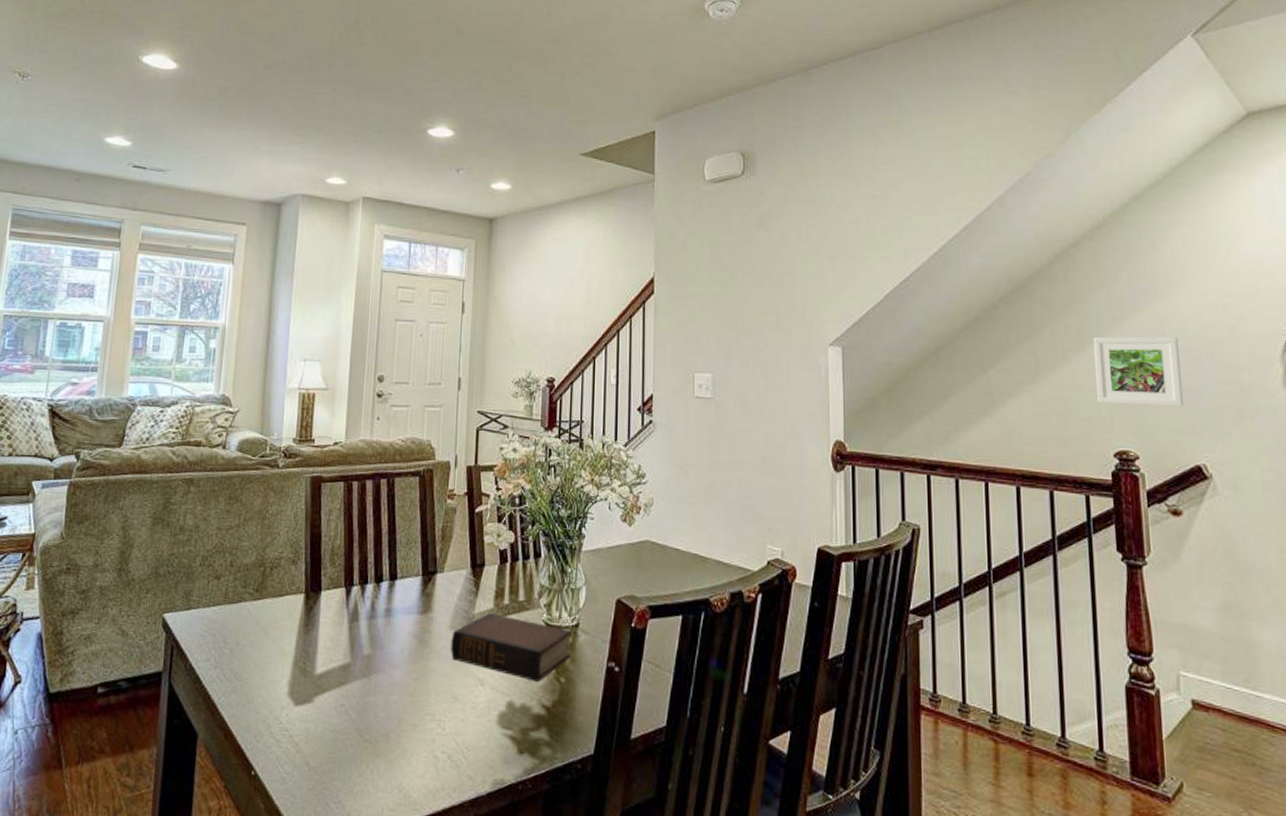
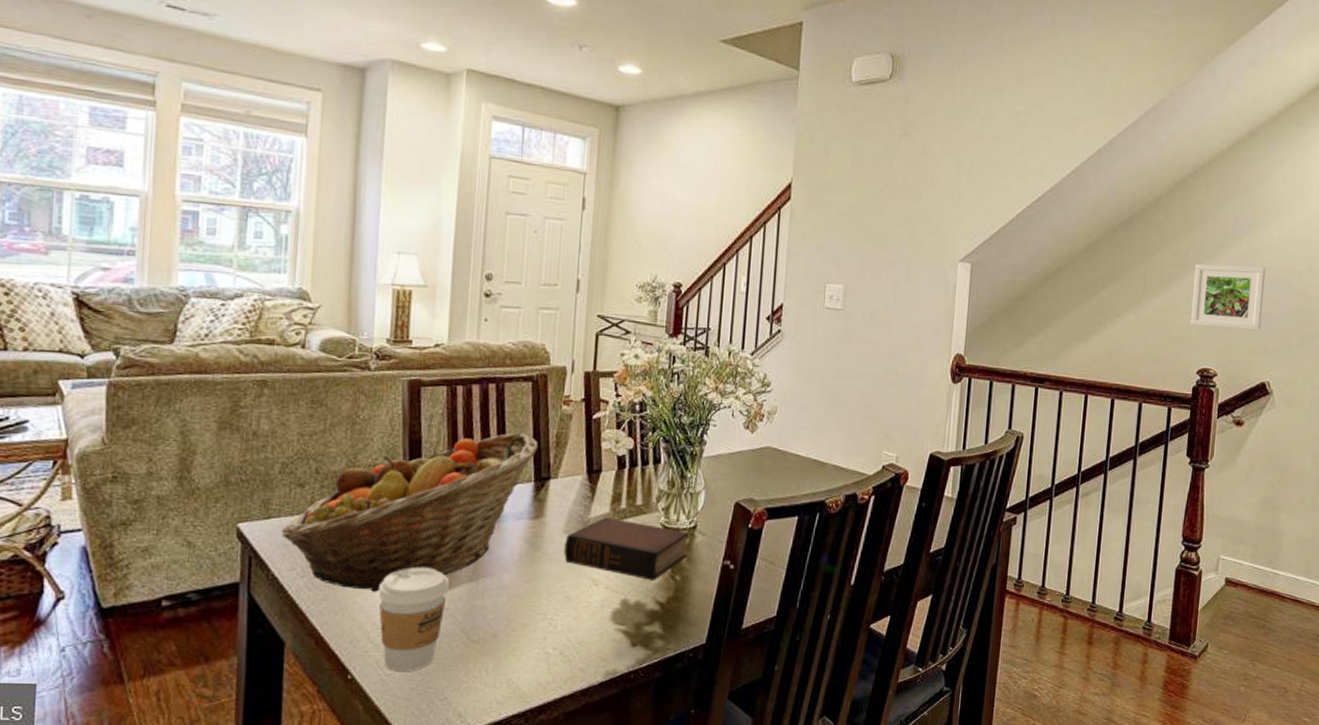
fruit basket: none [199,526,425,685] -> present [281,432,538,592]
coffee cup: none [280,660,345,770] -> present [377,567,449,671]

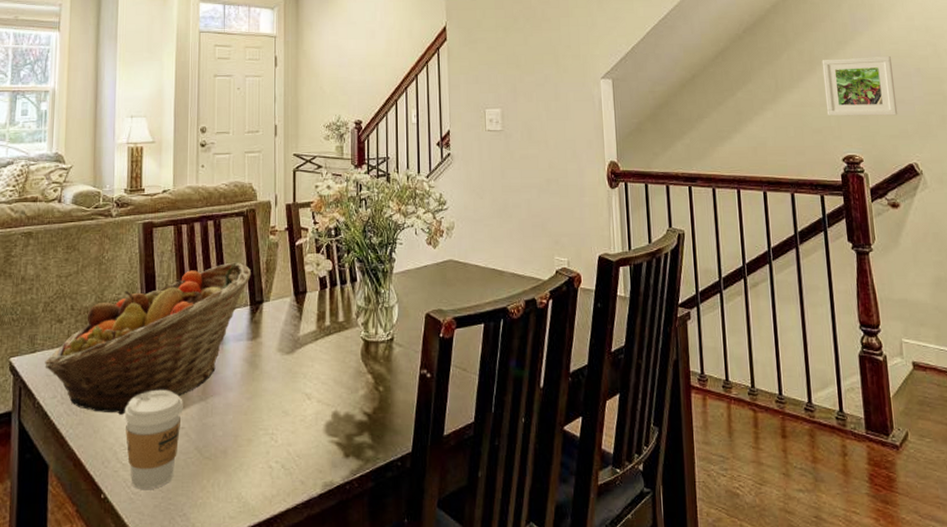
book: present [564,517,689,580] -> none [279,334,388,392]

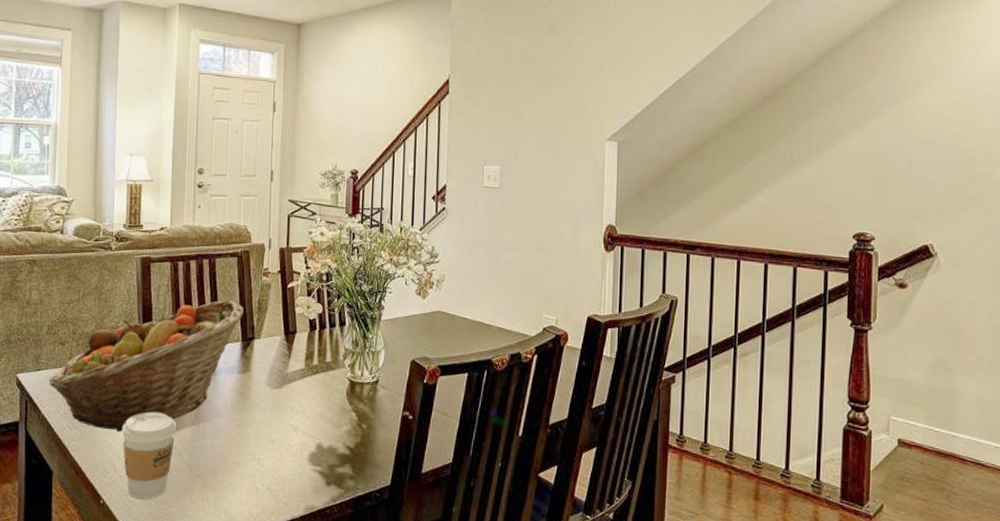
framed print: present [822,55,898,117] -> none [842,131,921,195]

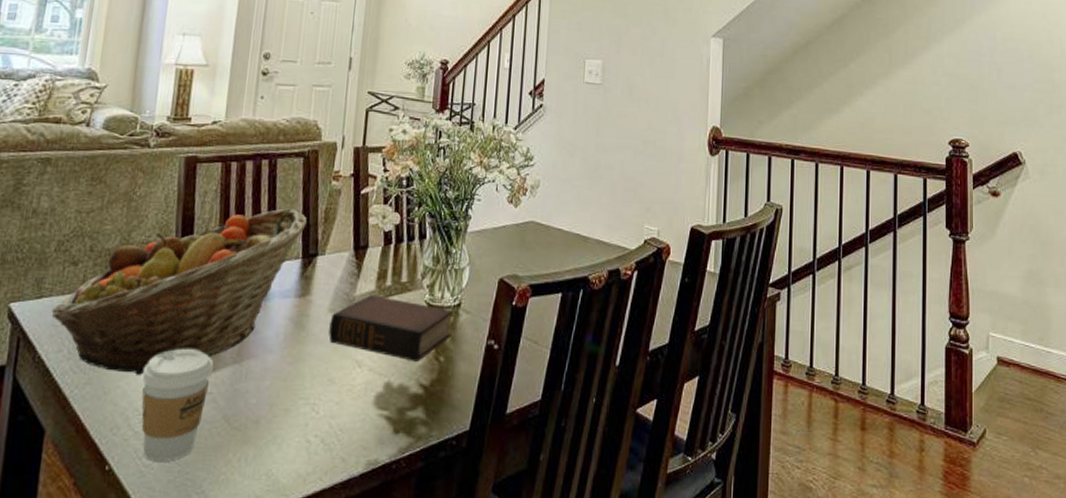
book: none [268,372,372,428] -> present [329,295,453,362]

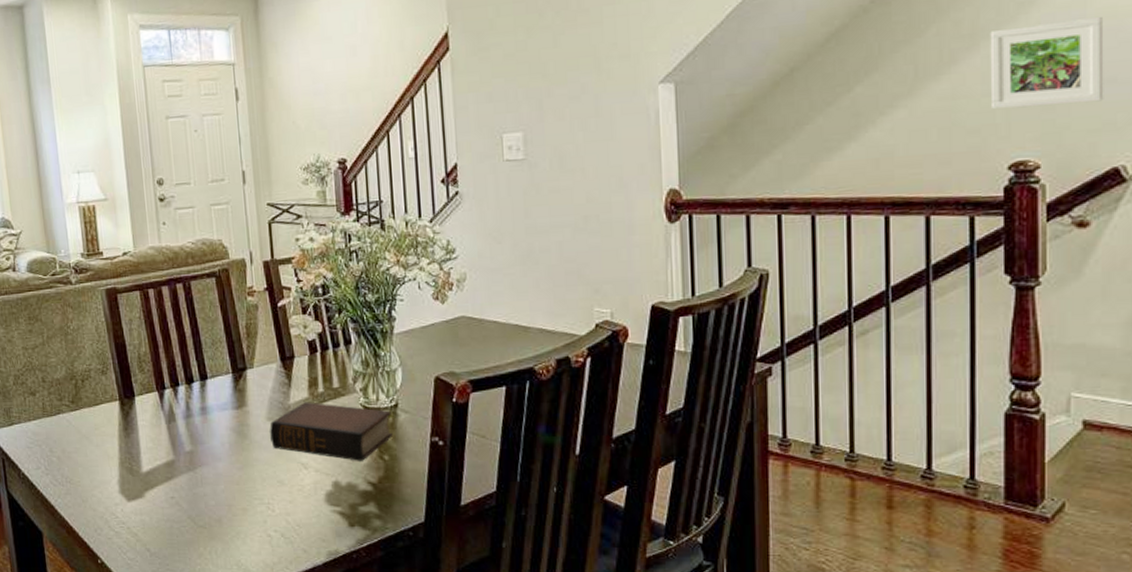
fruit basket: present [51,208,307,375] -> none [24,327,230,485]
coffee cup: present [141,348,214,461] -> none [111,460,171,555]
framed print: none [938,37,1007,101] -> present [990,16,1104,110]

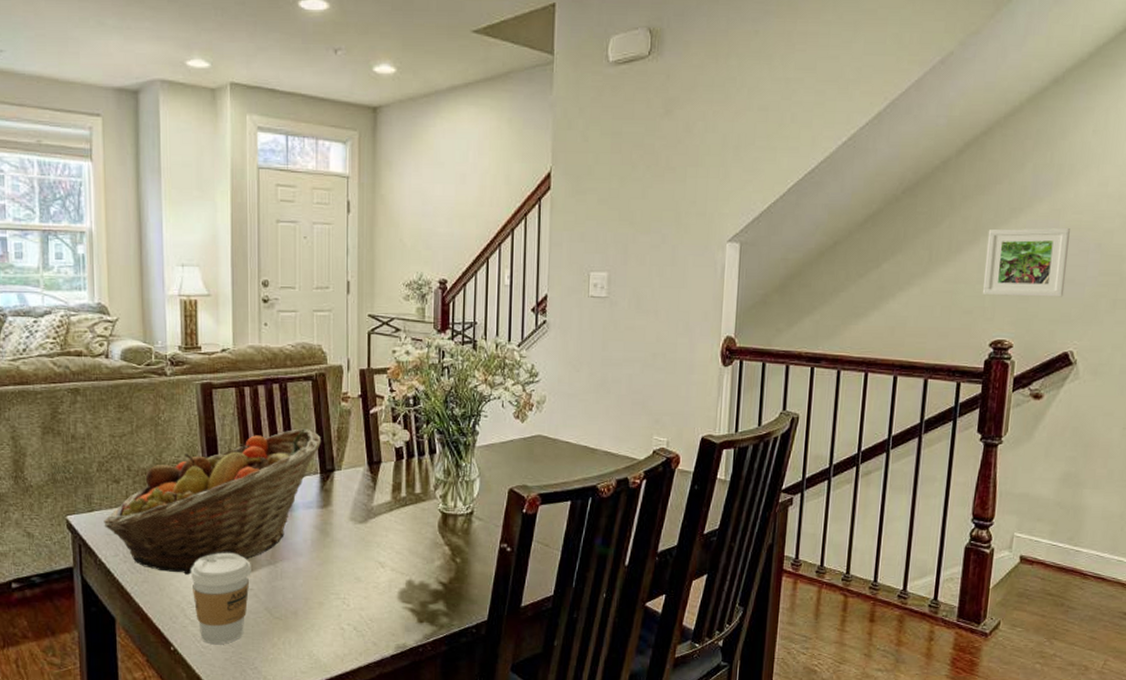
fruit basket: none [24,327,230,485] -> present [104,428,321,575]
coffee cup: none [111,460,171,555] -> present [190,552,251,644]
book: present [270,402,393,461] -> none [352,505,466,563]

